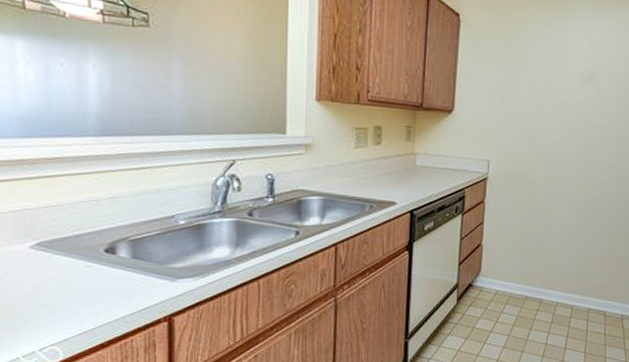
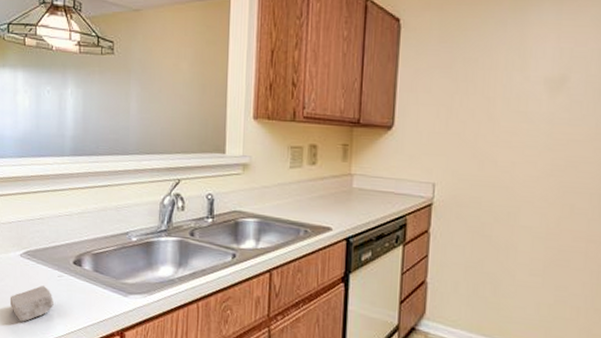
soap bar: none [17,277,81,320] -> present [9,285,55,322]

